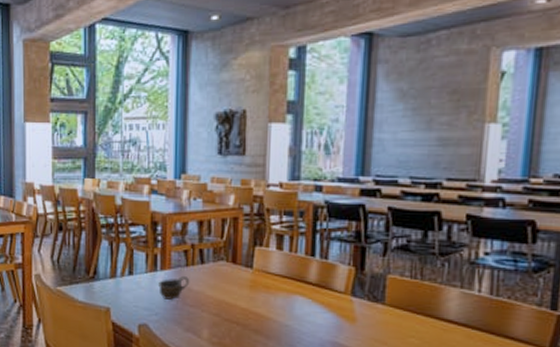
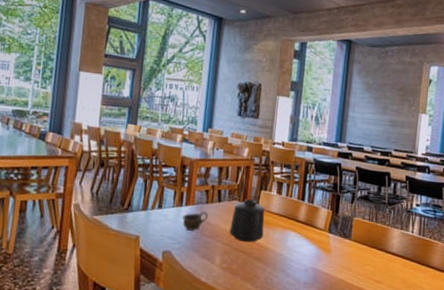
mug: none [218,258,263,312] -> present [229,199,266,243]

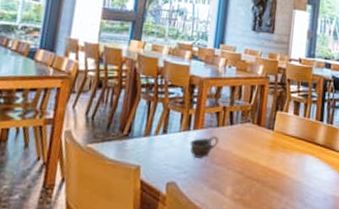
mug: present [229,199,266,243] -> none [242,121,282,170]

